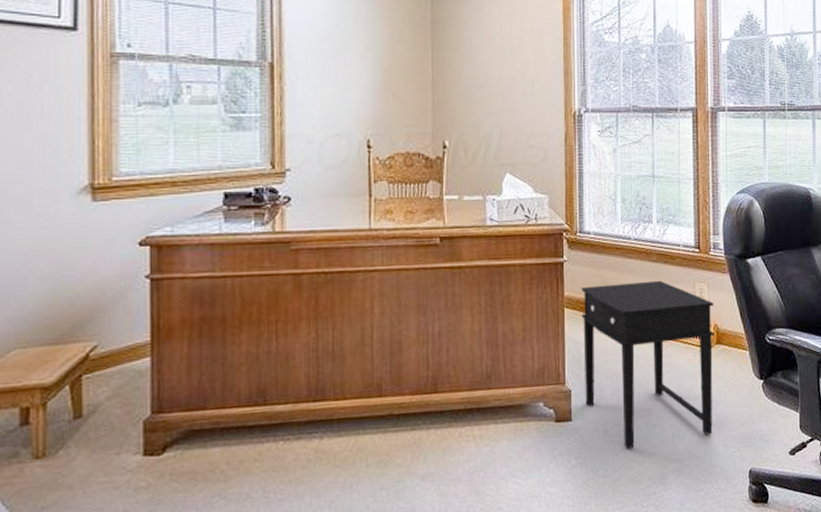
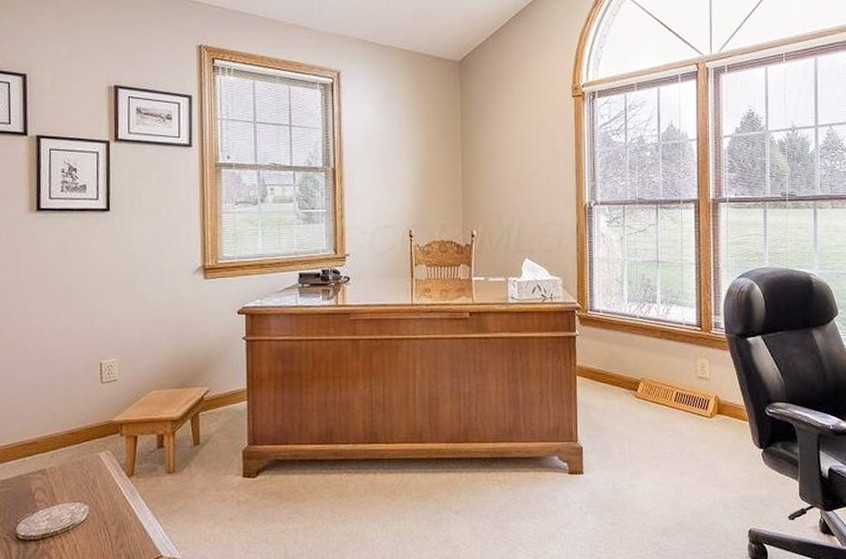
side table: present [581,280,715,449] -> none [591,354,716,502]

